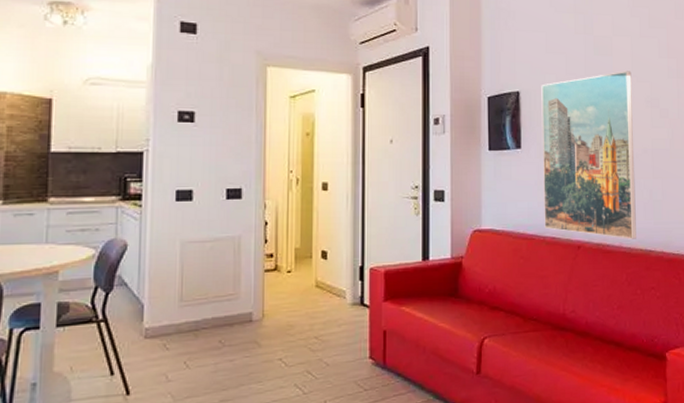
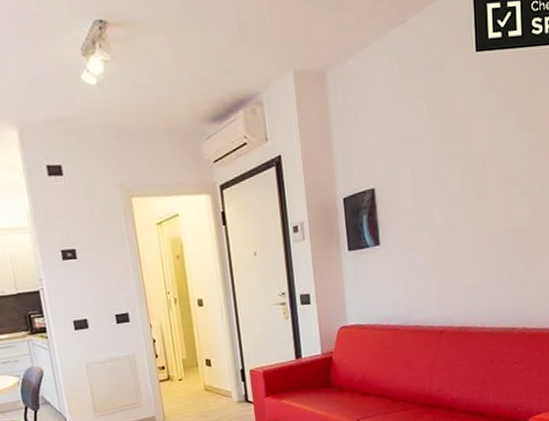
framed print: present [541,71,636,239] -> none [396,151,498,320]

